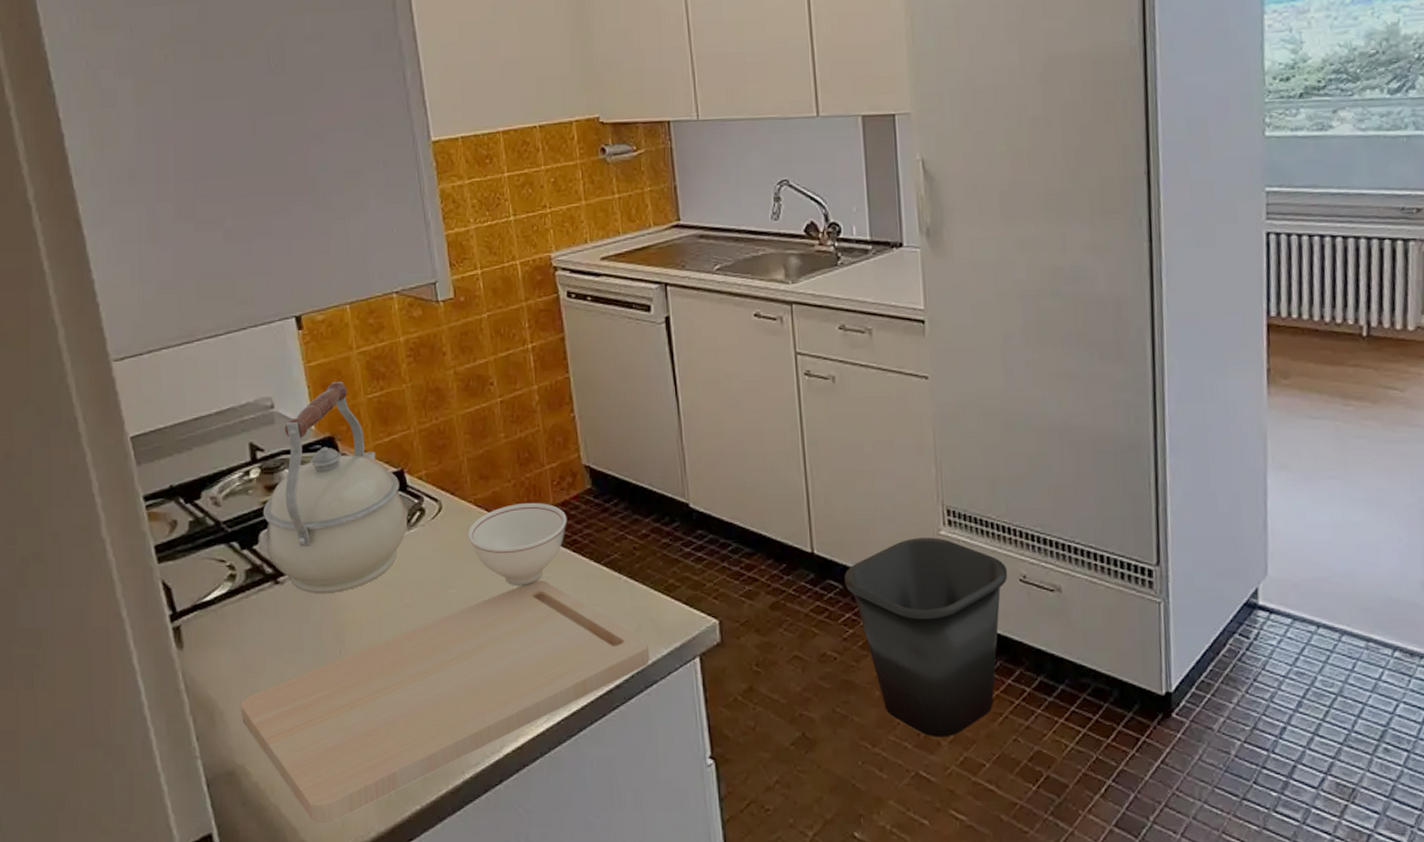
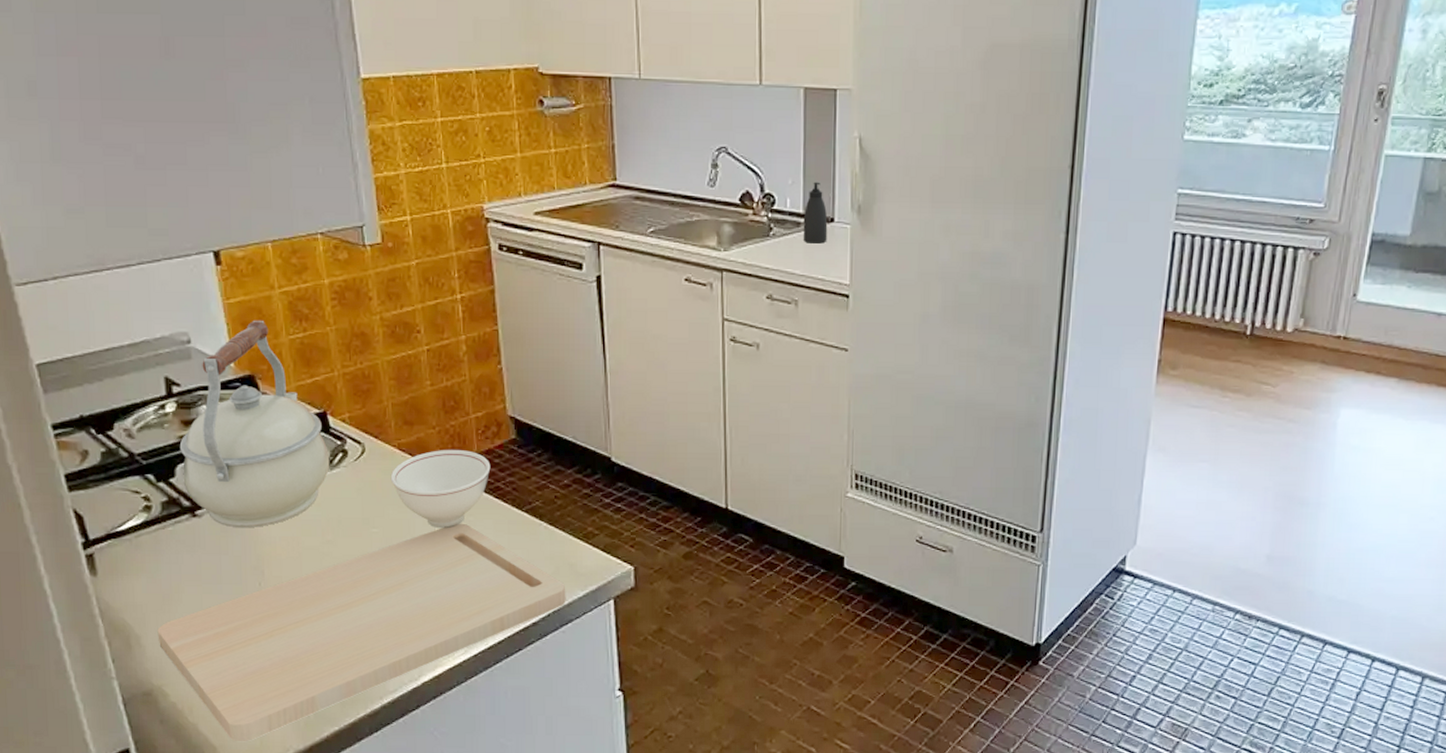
waste bin: present [844,537,1008,737] -> none [755,498,906,677]
soap dispenser: none [871,207,897,270] -> present [803,182,828,244]

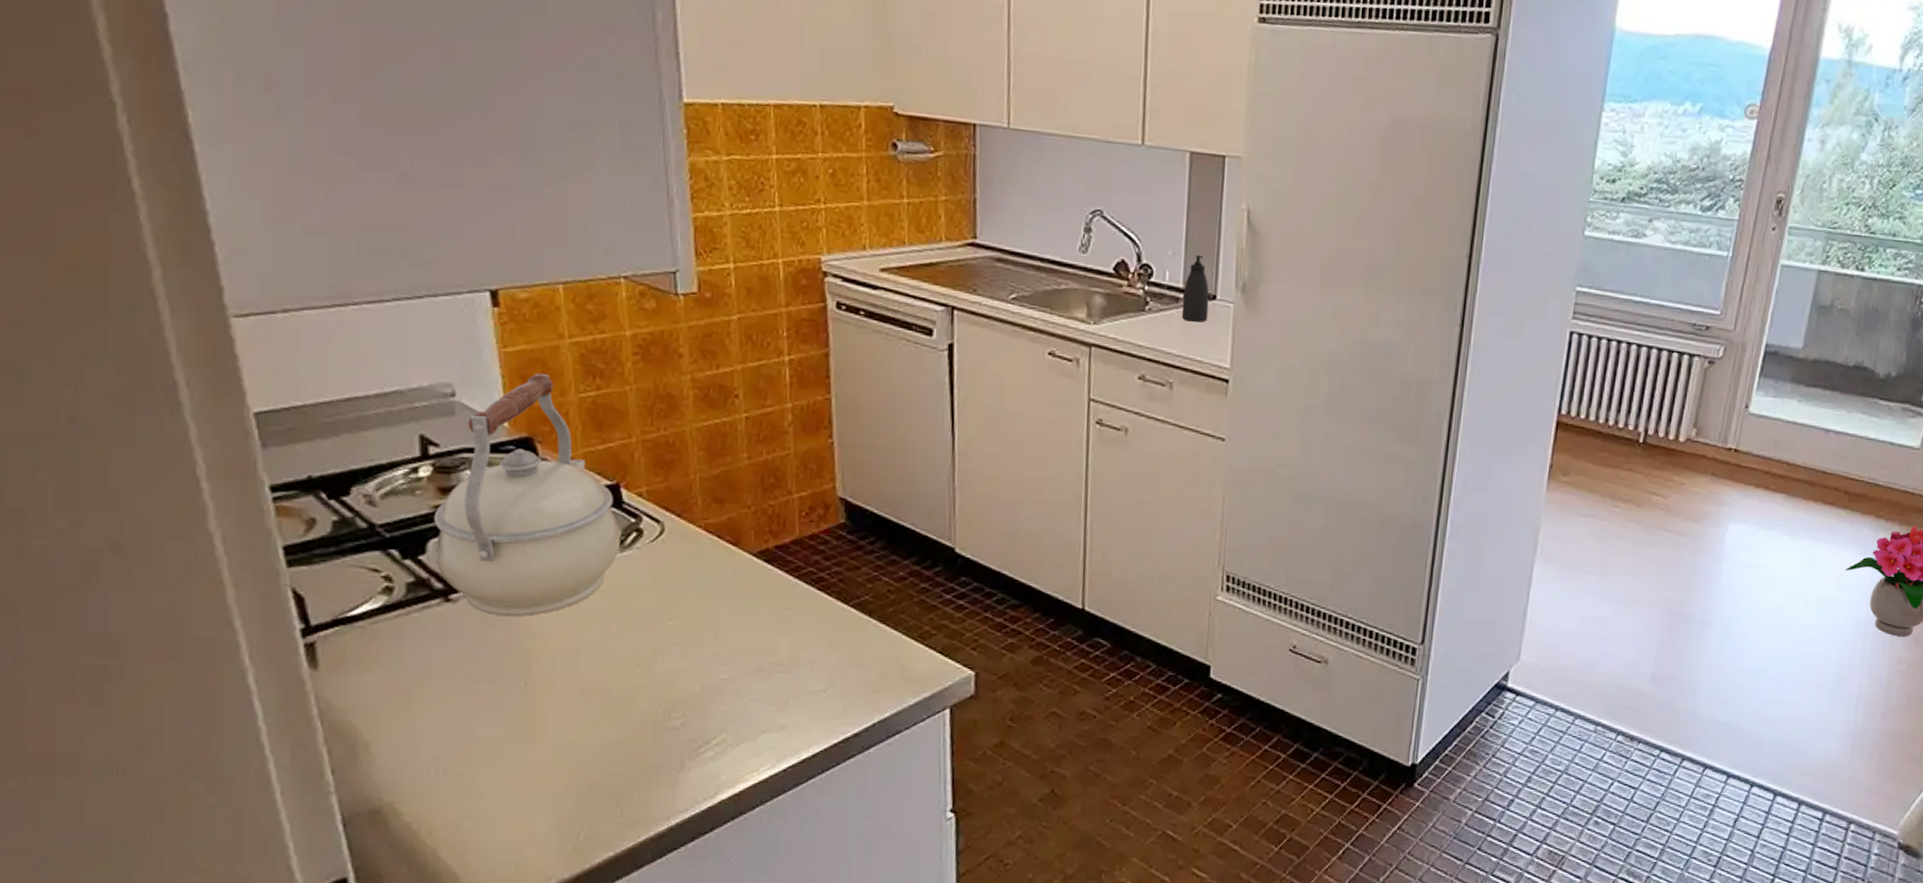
cutting board: present [157,523,566,742] -> none [392,617,895,870]
bowl: present [390,449,491,528] -> none [693,532,814,622]

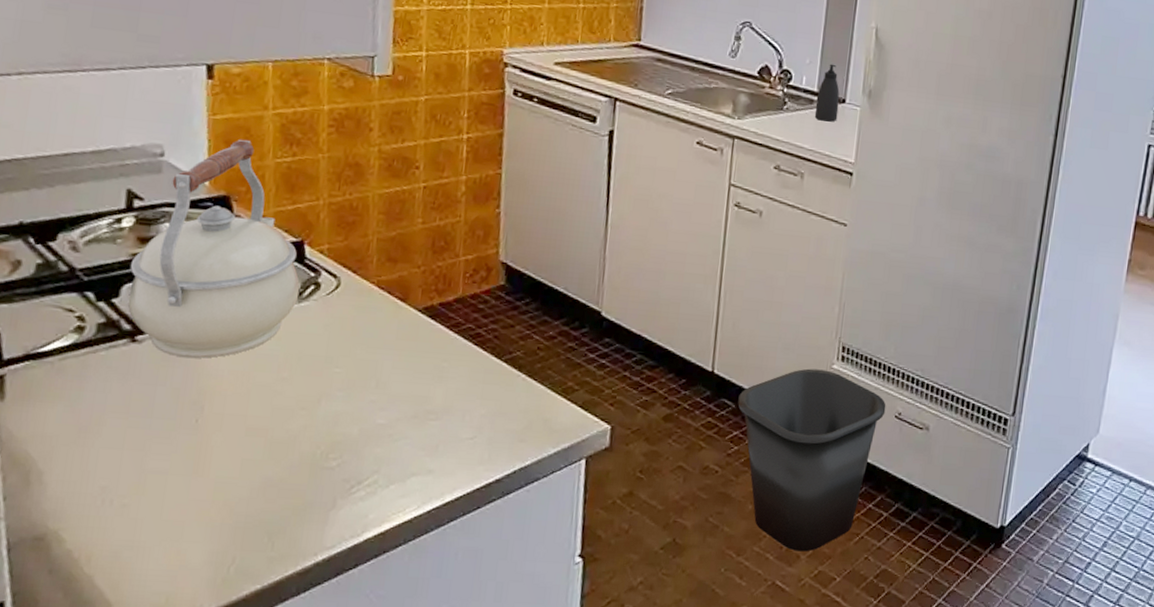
waste bin: none [1113,601,1279,799] -> present [737,368,886,552]

